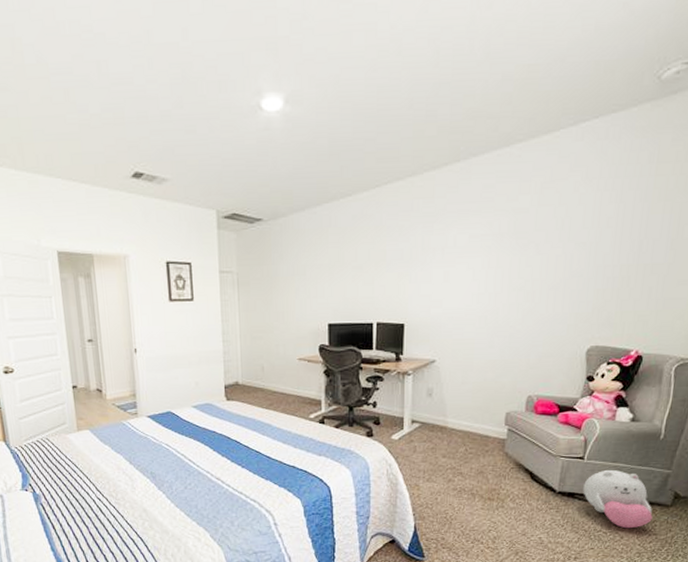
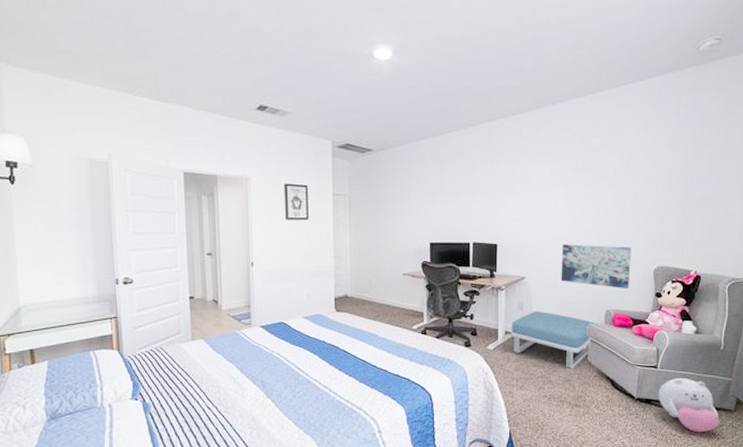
footstool: none [417,398,516,461] -> present [510,311,597,369]
wall art: none [476,322,561,373] -> present [561,244,632,290]

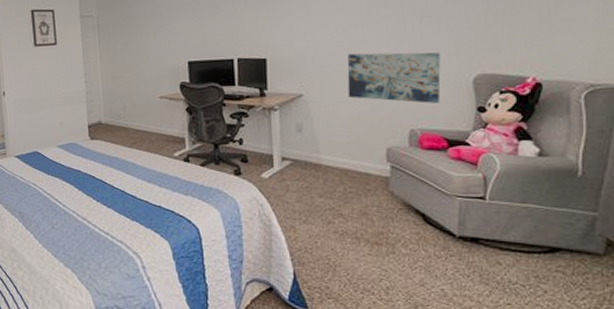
footstool: present [510,311,597,369] -> none [288,133,399,201]
plush toy: present [658,377,720,433] -> none [489,211,582,282]

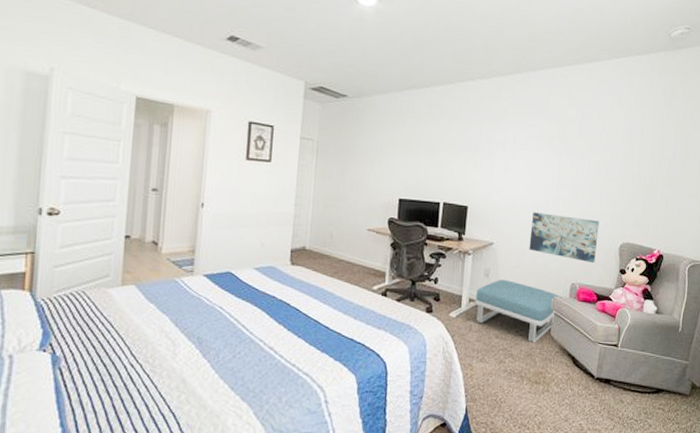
footstool: none [288,133,399,201] -> present [474,280,562,343]

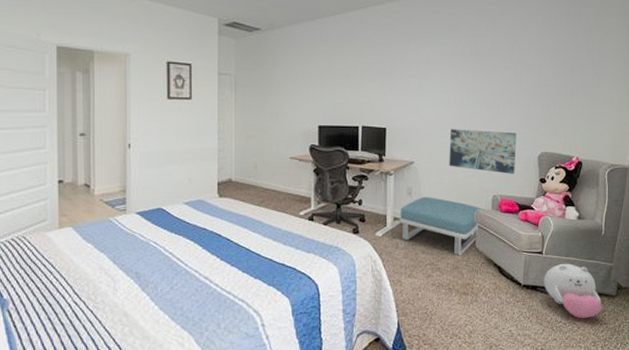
plush toy: none [617,358,675,417] -> present [544,263,602,319]

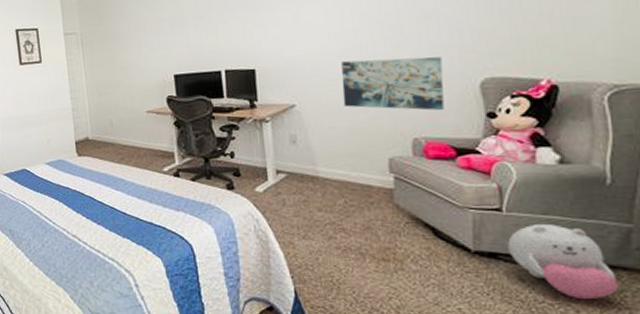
footstool: present [399,197,484,256] -> none [283,144,402,214]

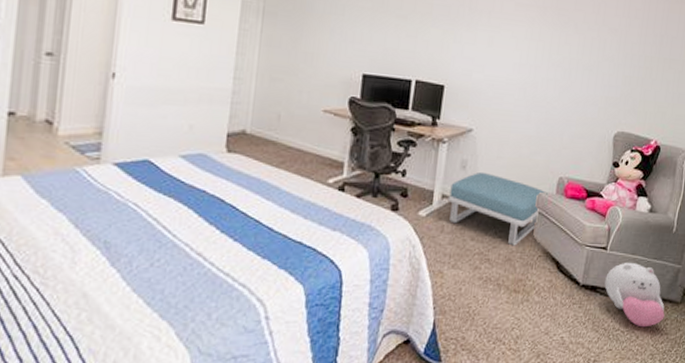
footstool: none [283,144,402,214] -> present [447,173,548,246]
wall art: present [341,56,444,111] -> none [513,94,593,155]

